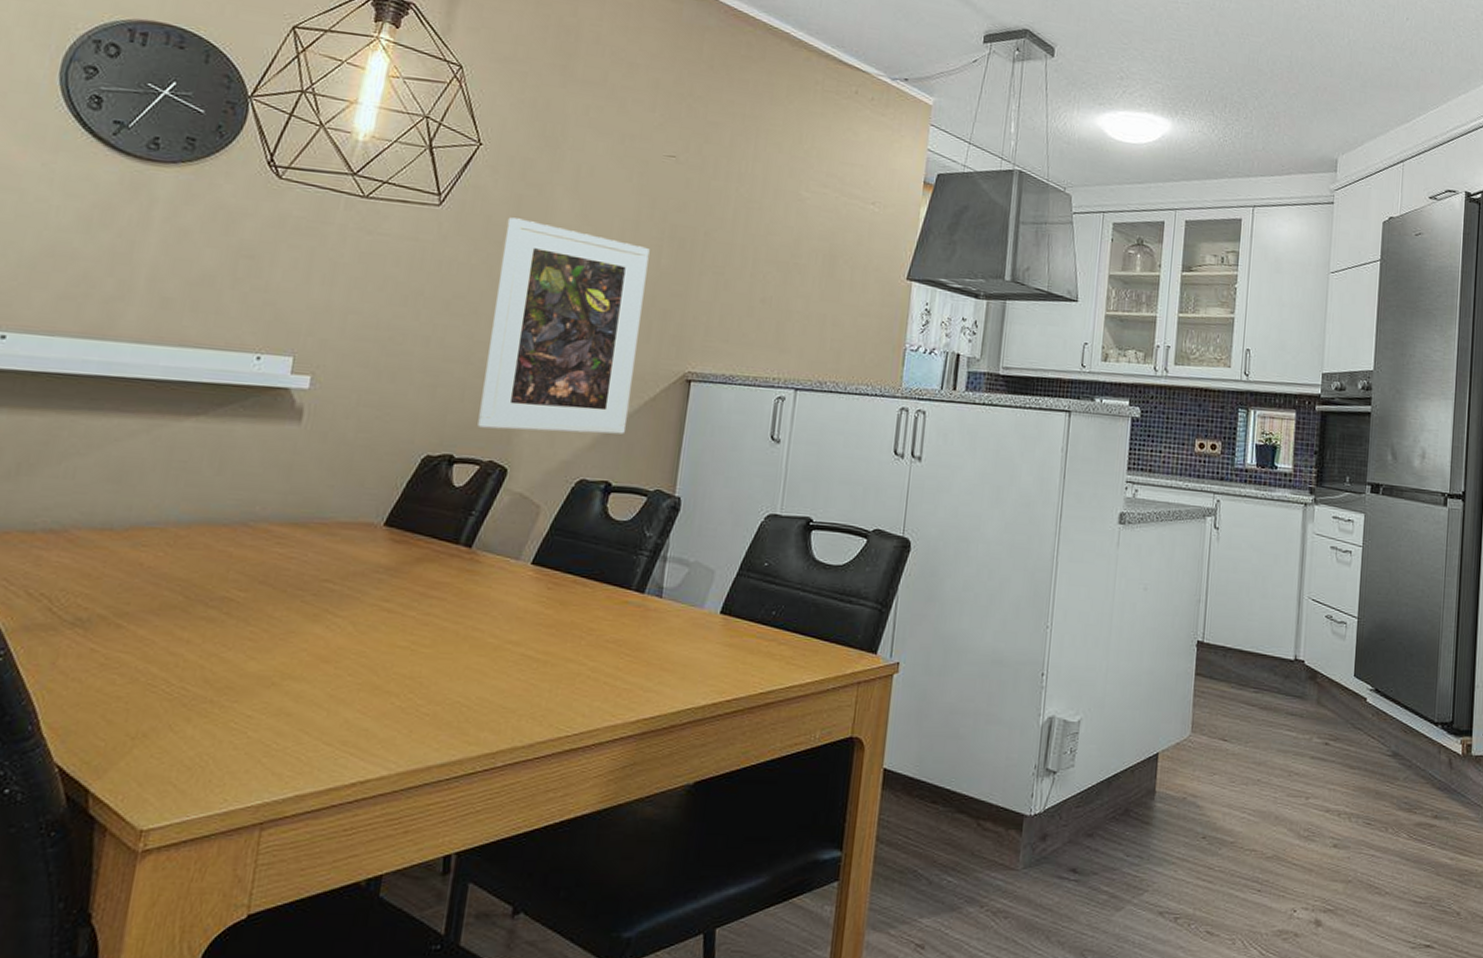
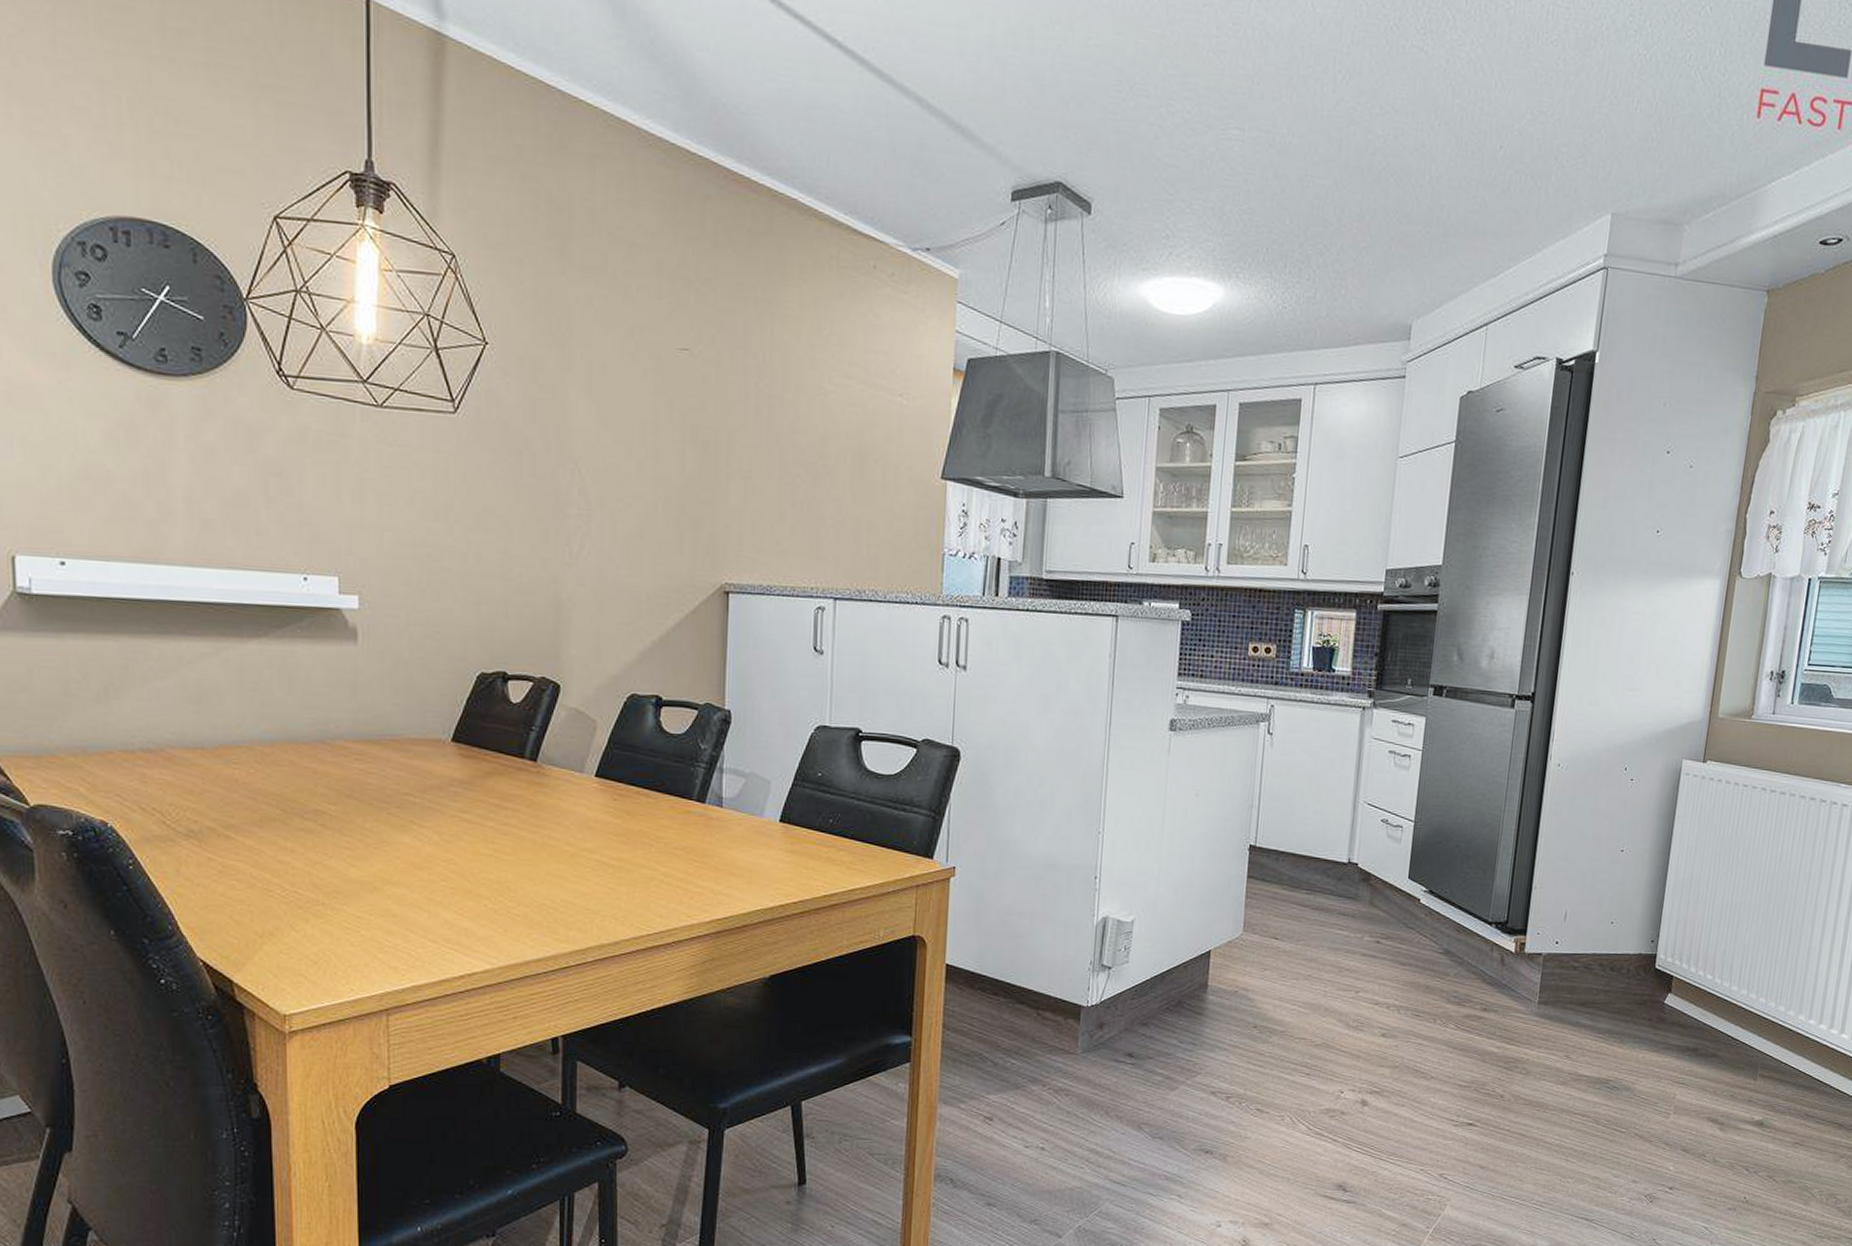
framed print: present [477,217,650,435] -> none [525,423,673,649]

